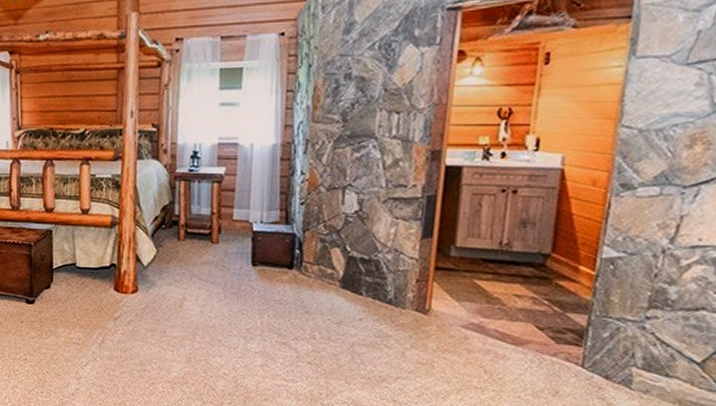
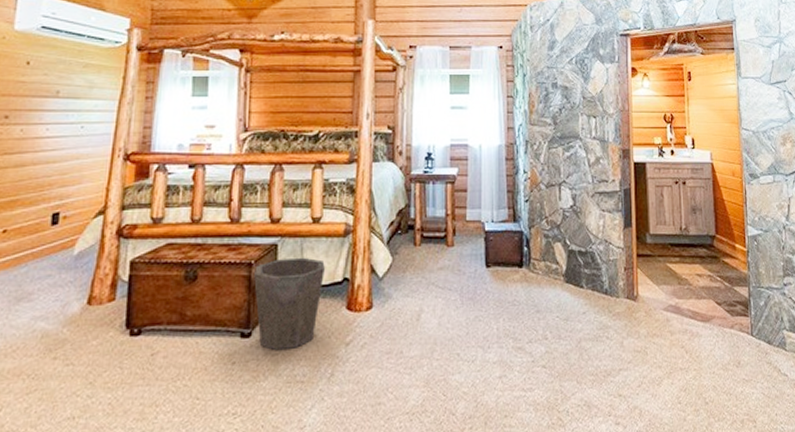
waste bin: none [34,242,94,317] -> present [254,257,325,350]

